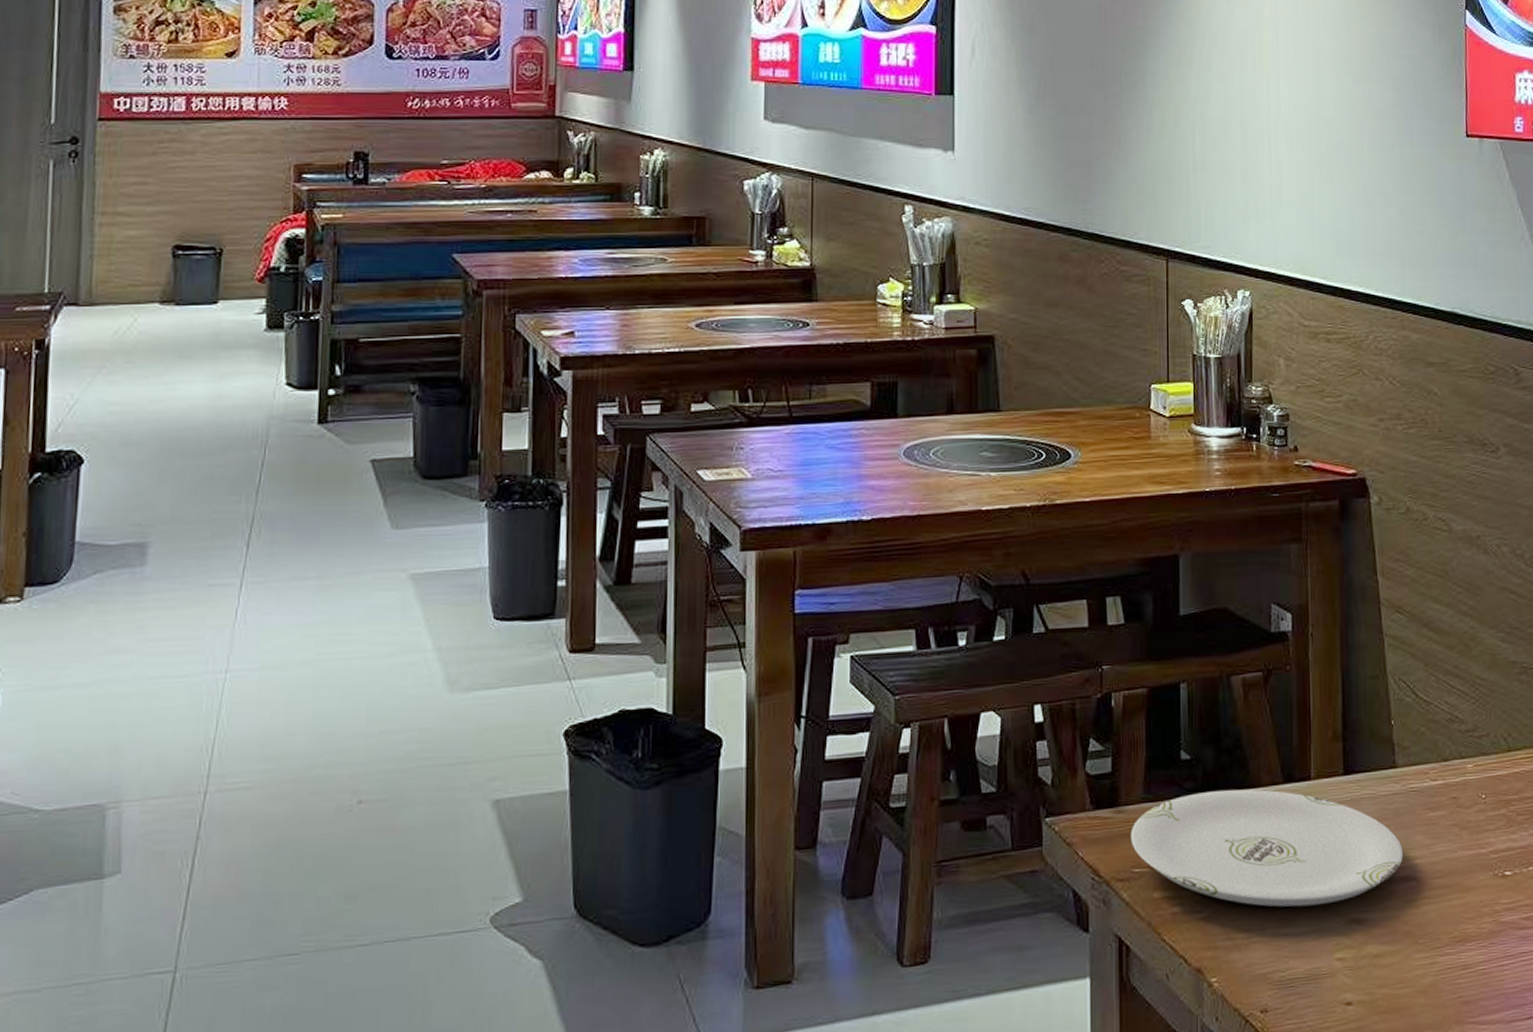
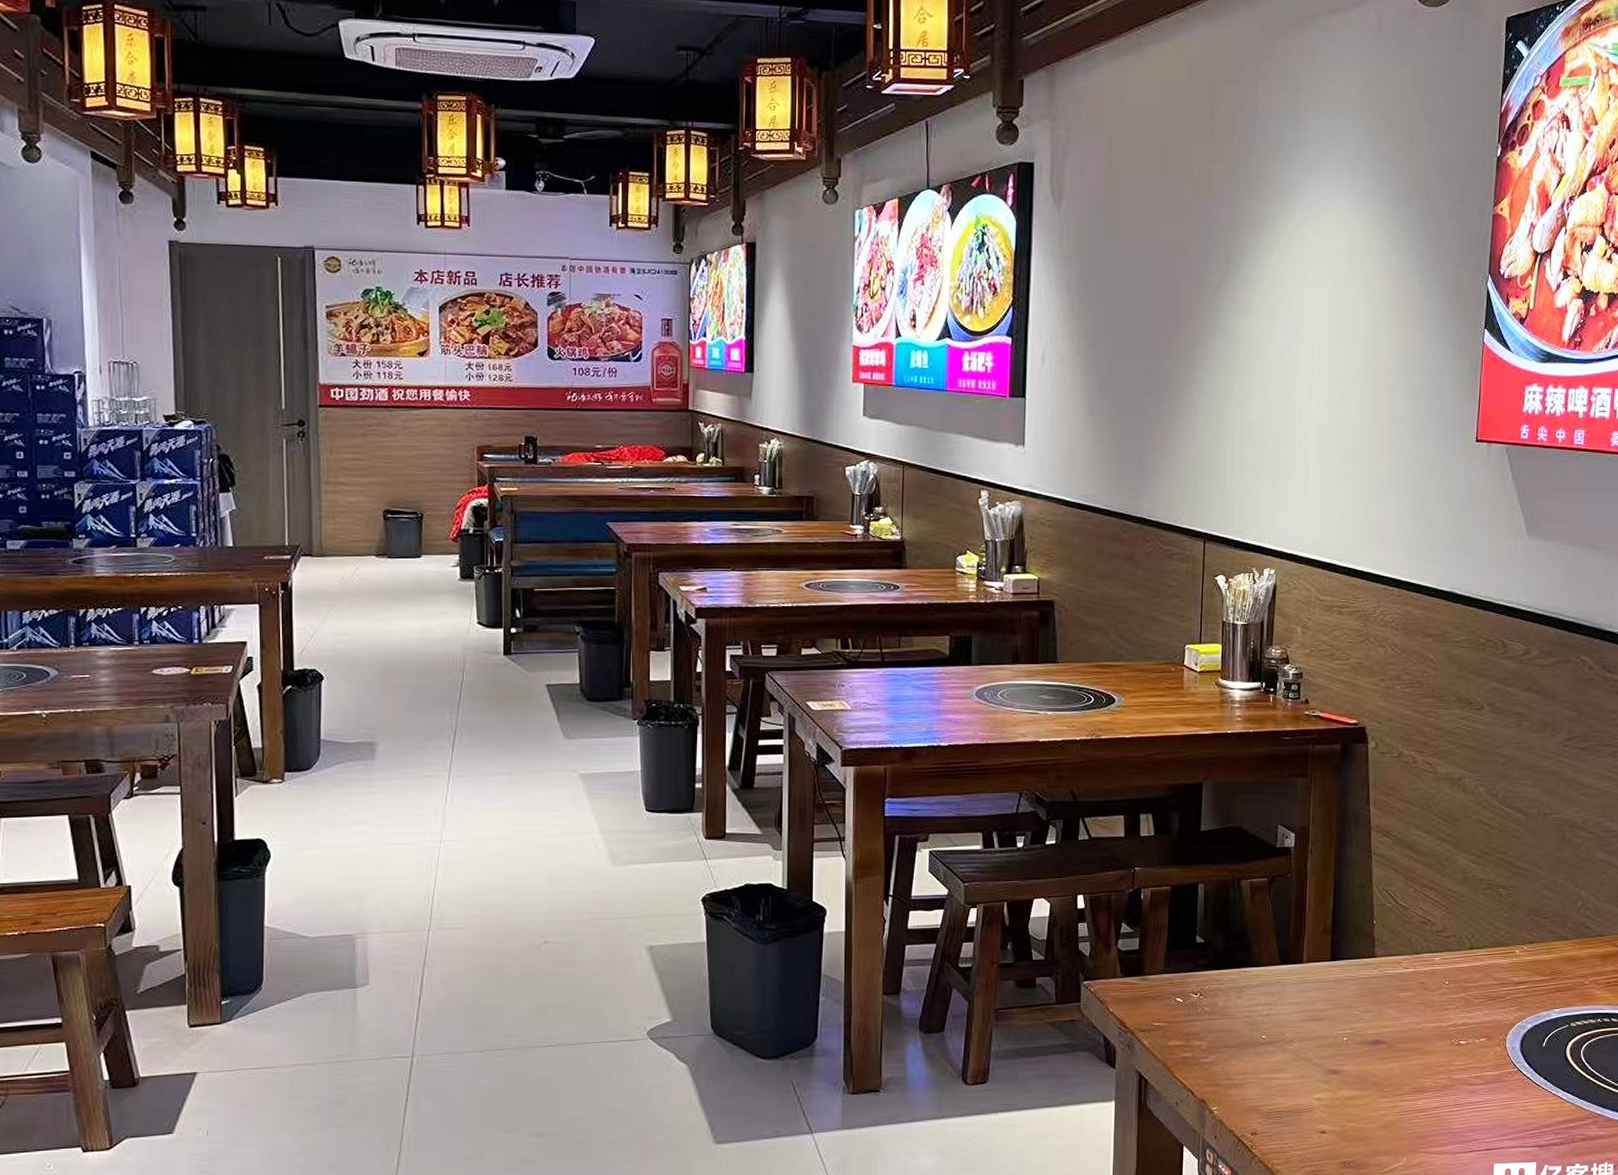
plate: present [1130,789,1404,907] -> none [1152,967,1377,1059]

